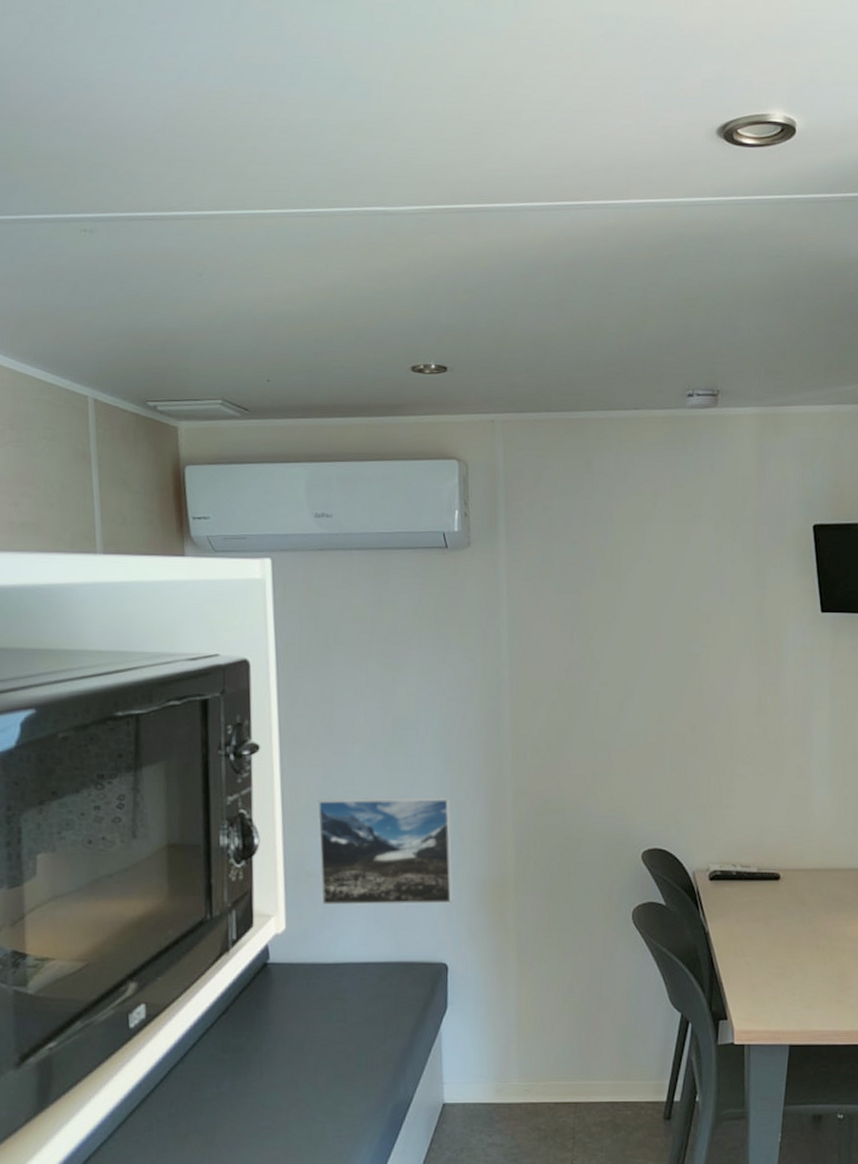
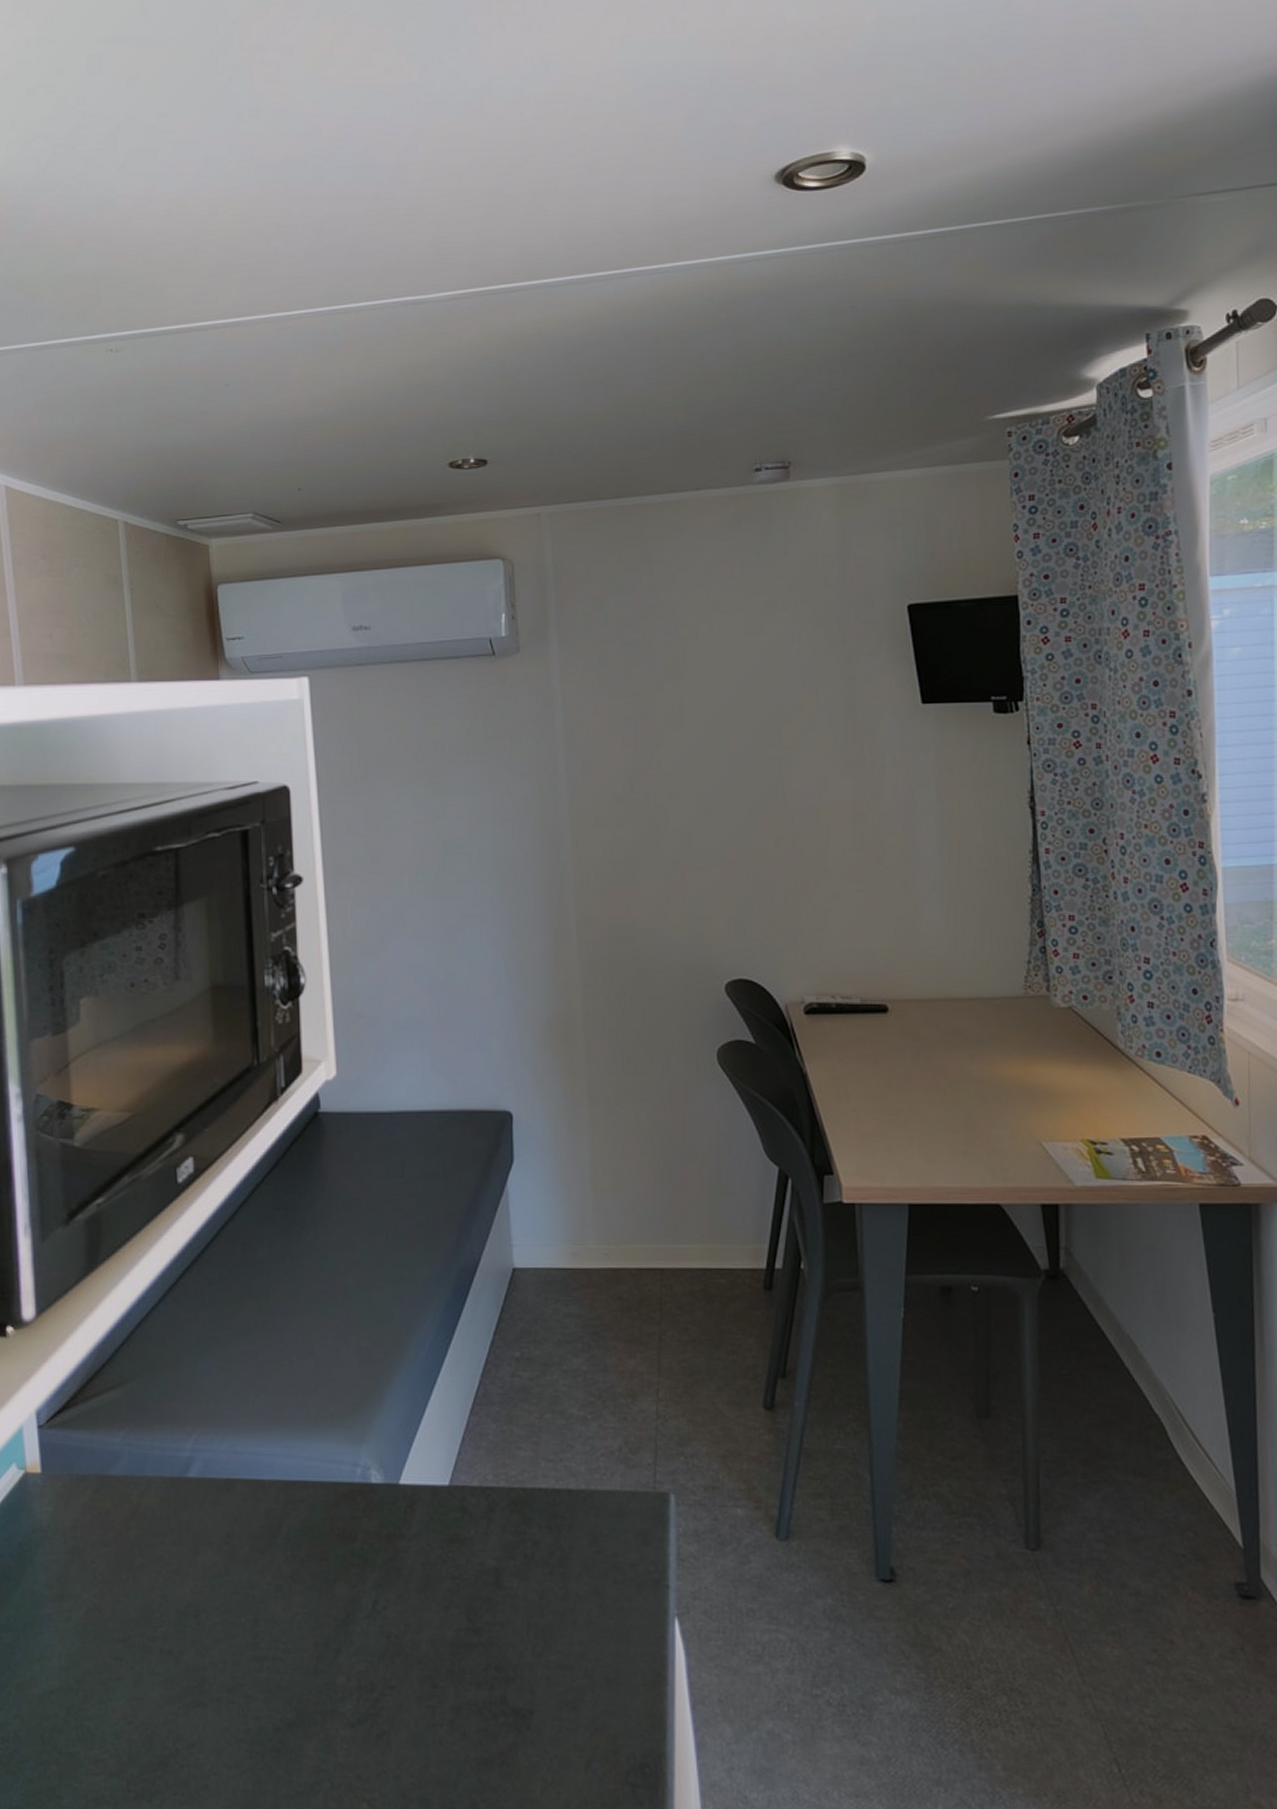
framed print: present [317,796,454,906] -> none [366,926,516,1049]

